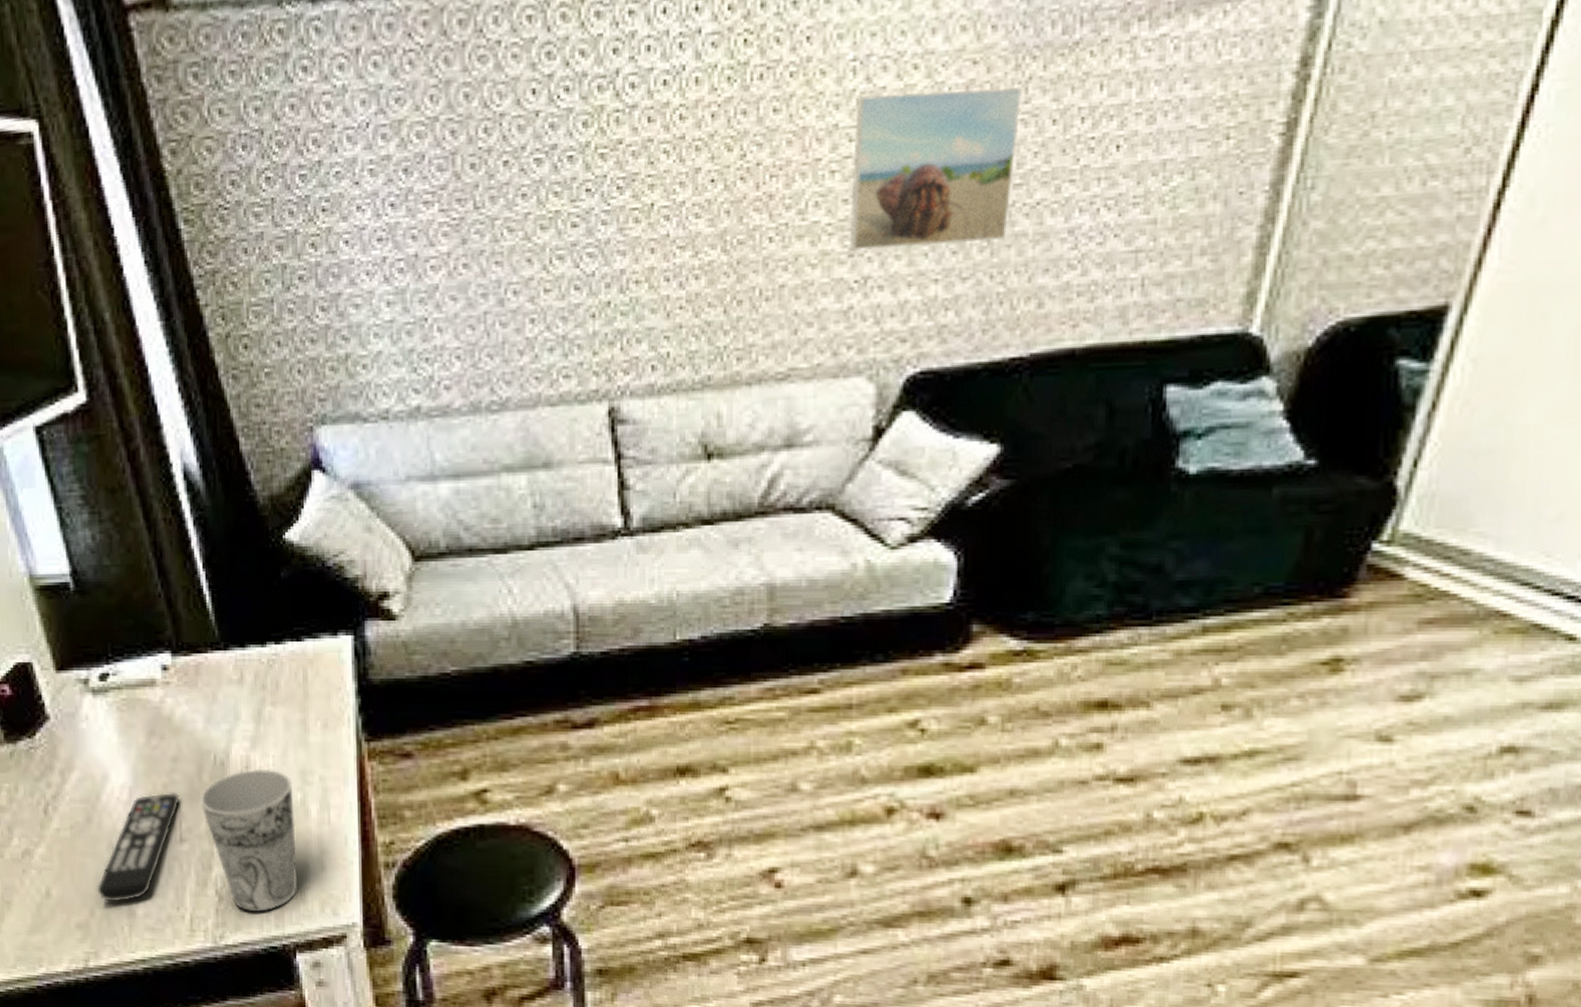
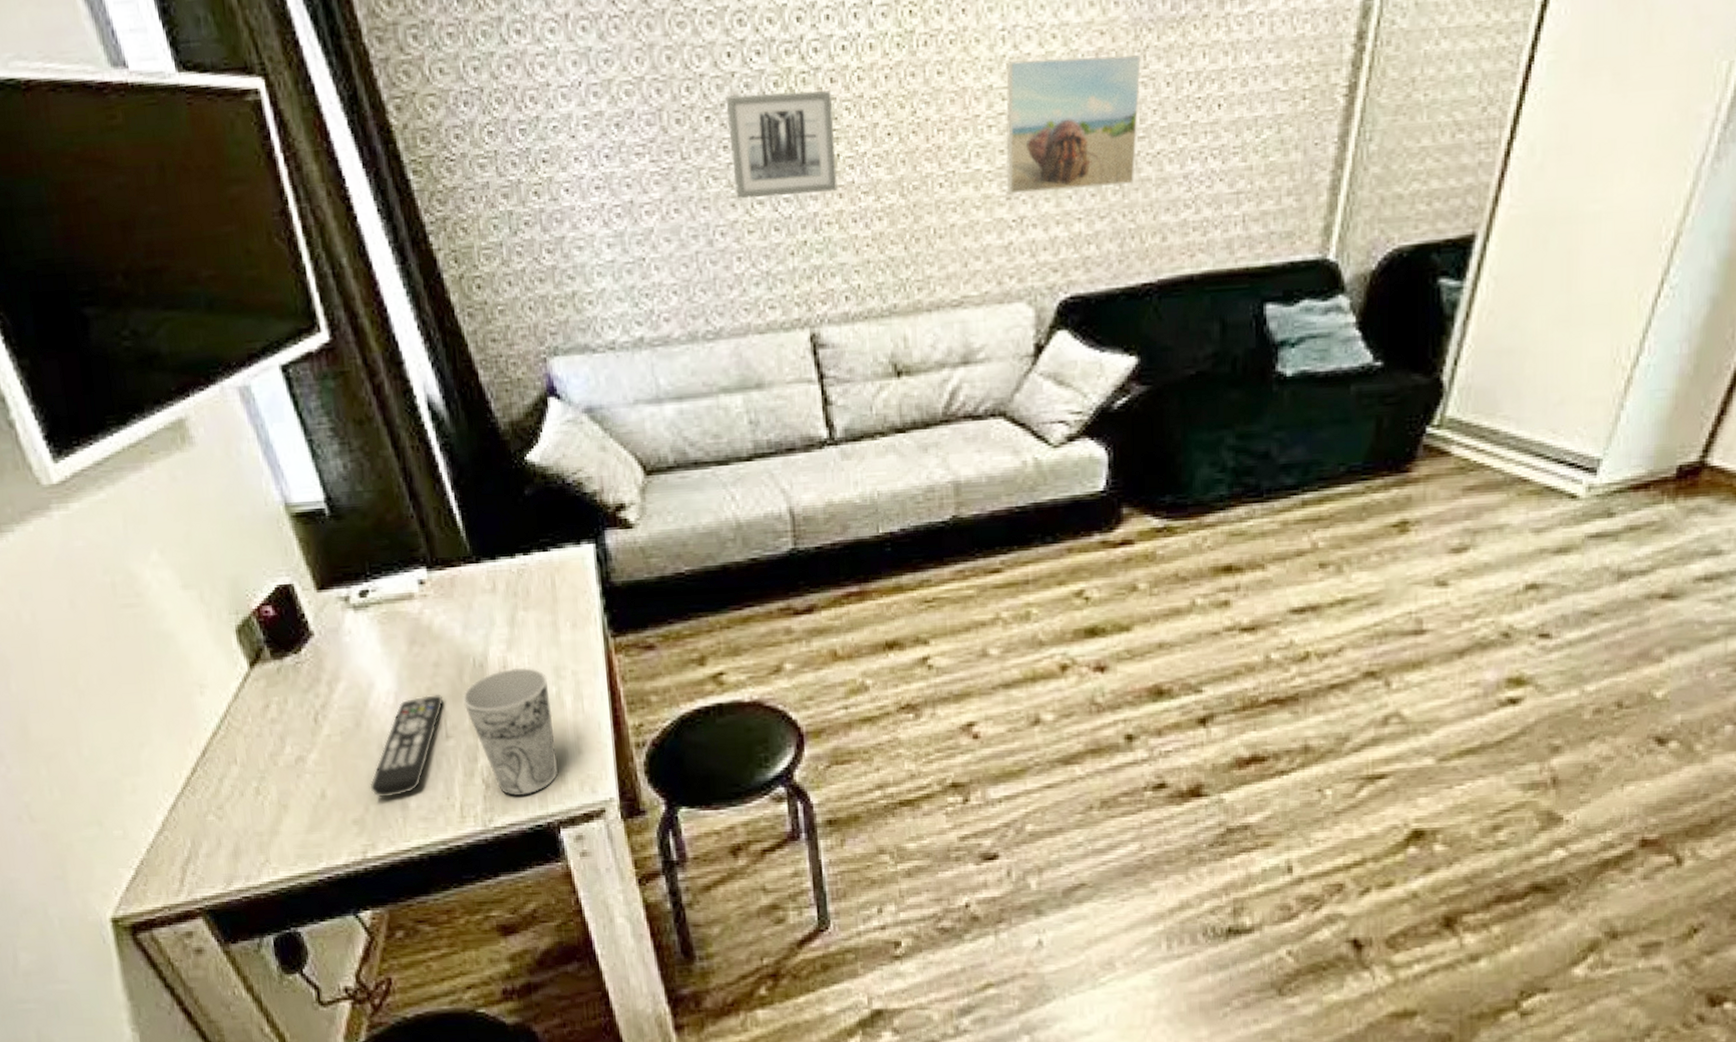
wall art: none [527,131,649,254] -> present [725,91,838,199]

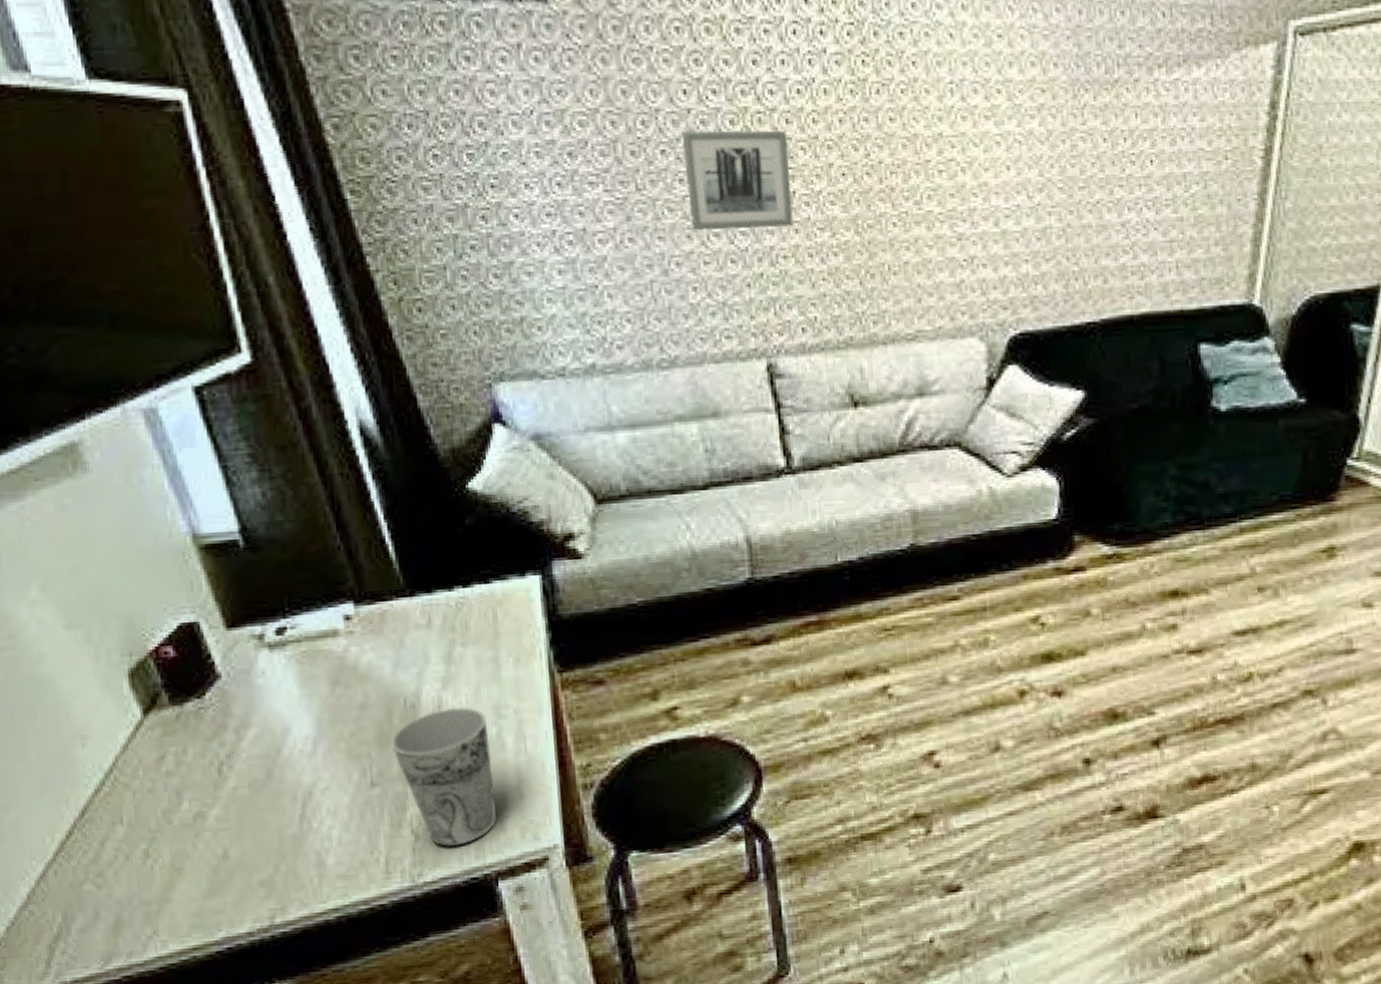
remote control: present [370,695,444,798] -> none [281,739,370,855]
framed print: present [1006,55,1141,194] -> none [955,111,1080,235]

